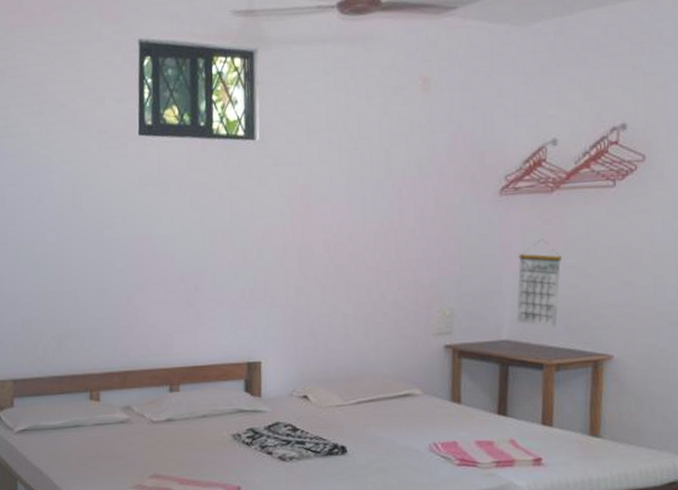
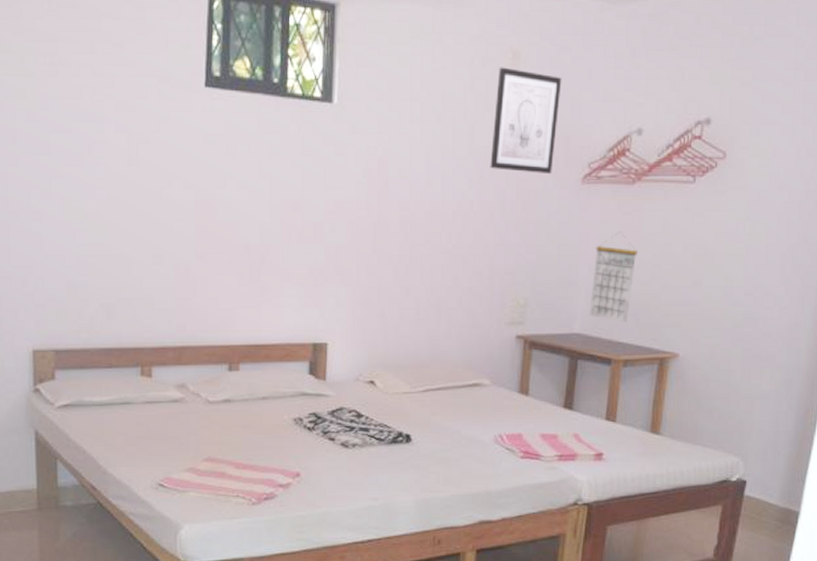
wall art: none [407,93,473,190] -> present [490,67,562,175]

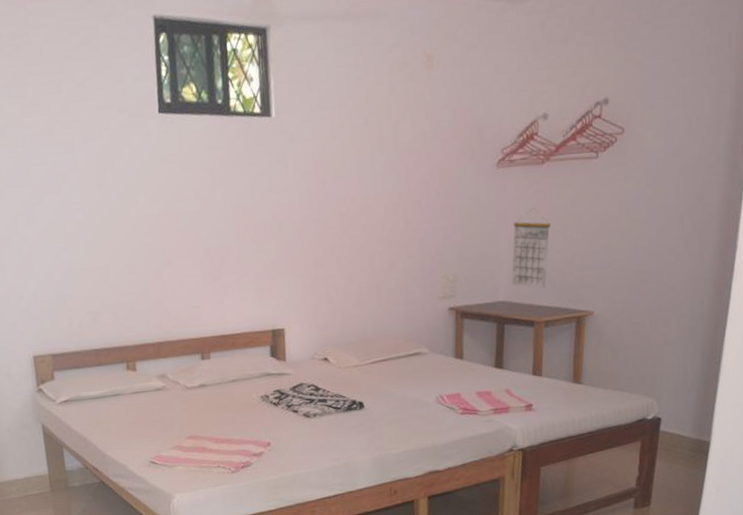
wall art: present [490,67,562,175] -> none [414,70,473,163]

